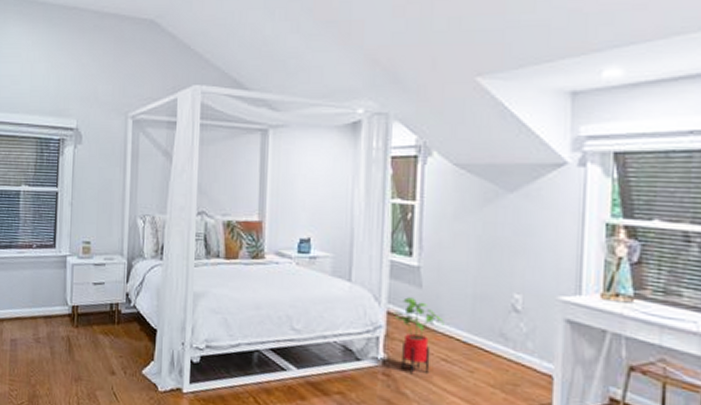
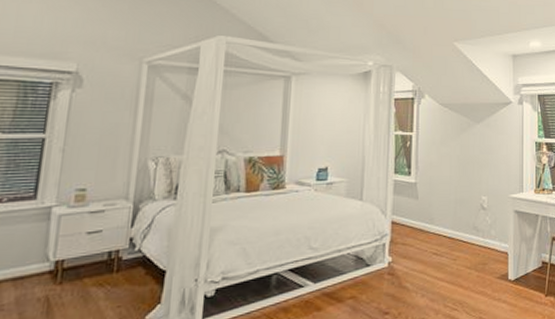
house plant: present [392,297,444,373] -> none [395,208,435,269]

